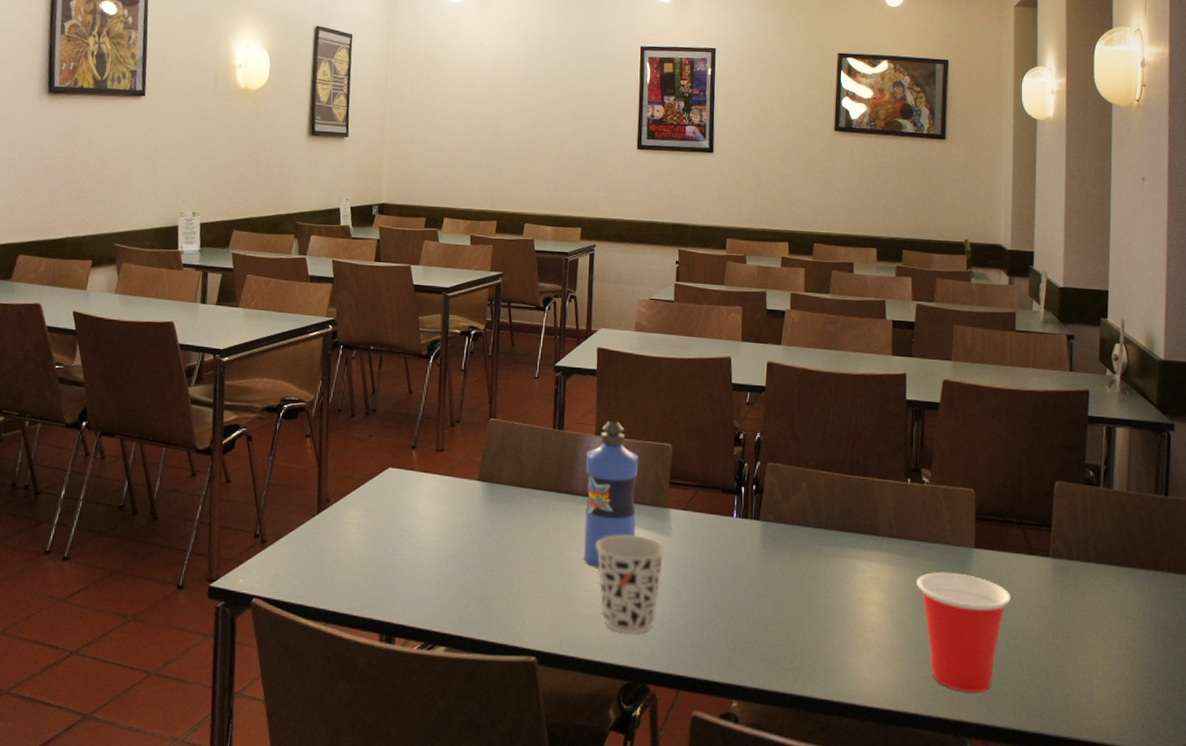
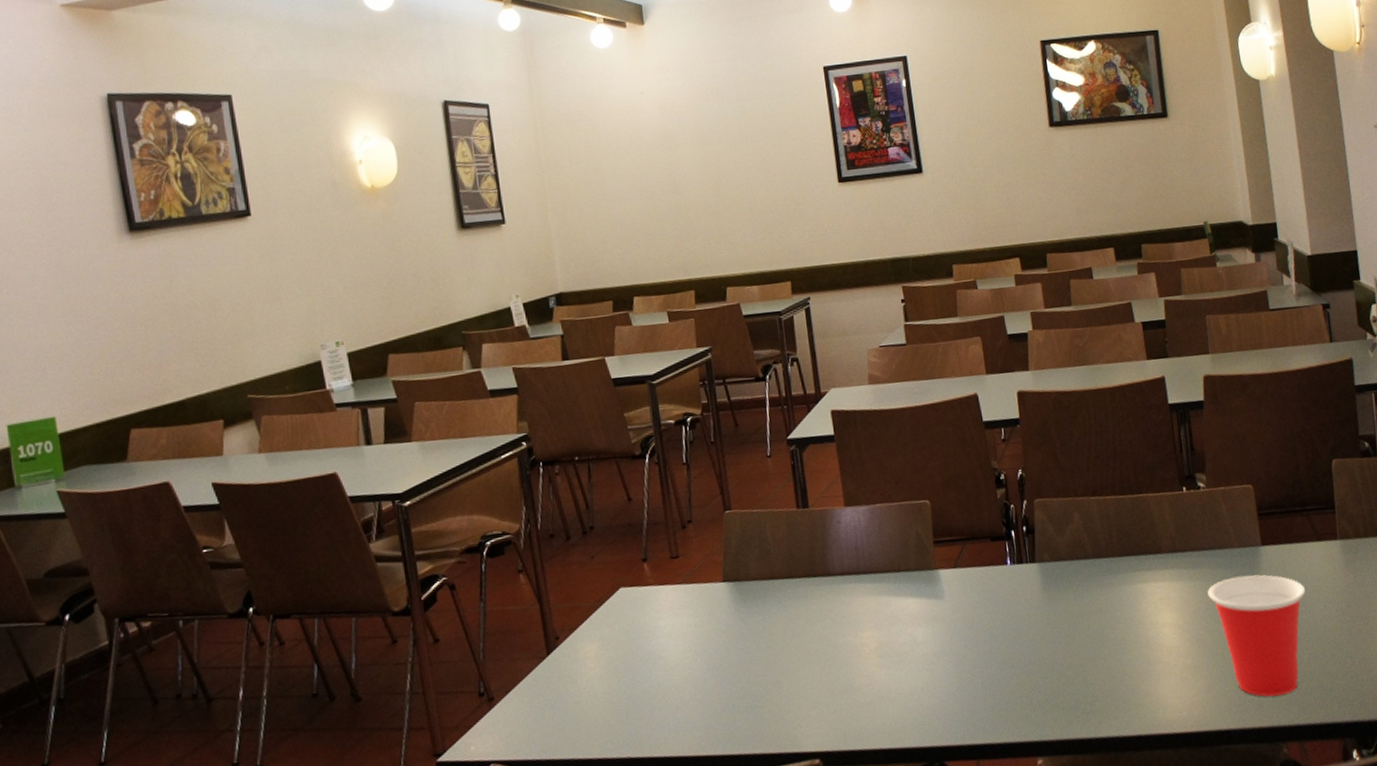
water bottle: present [583,421,638,568] -> none [837,486,906,650]
cup: present [596,534,665,635] -> none [864,605,942,714]

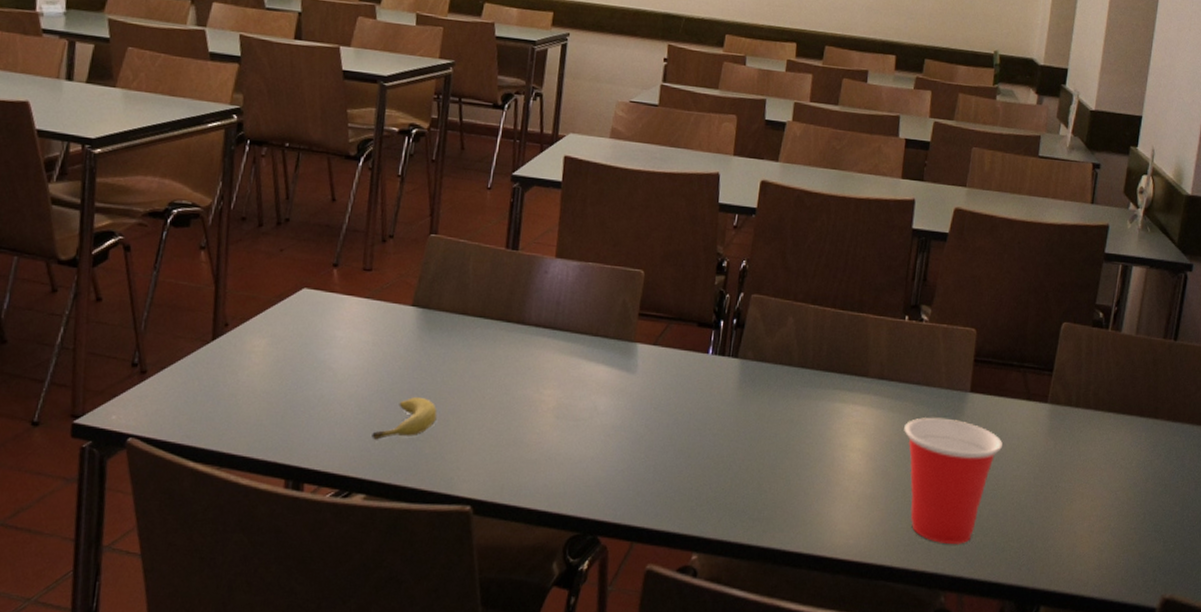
fruit: none [712,665,769,716] -> present [371,396,438,440]

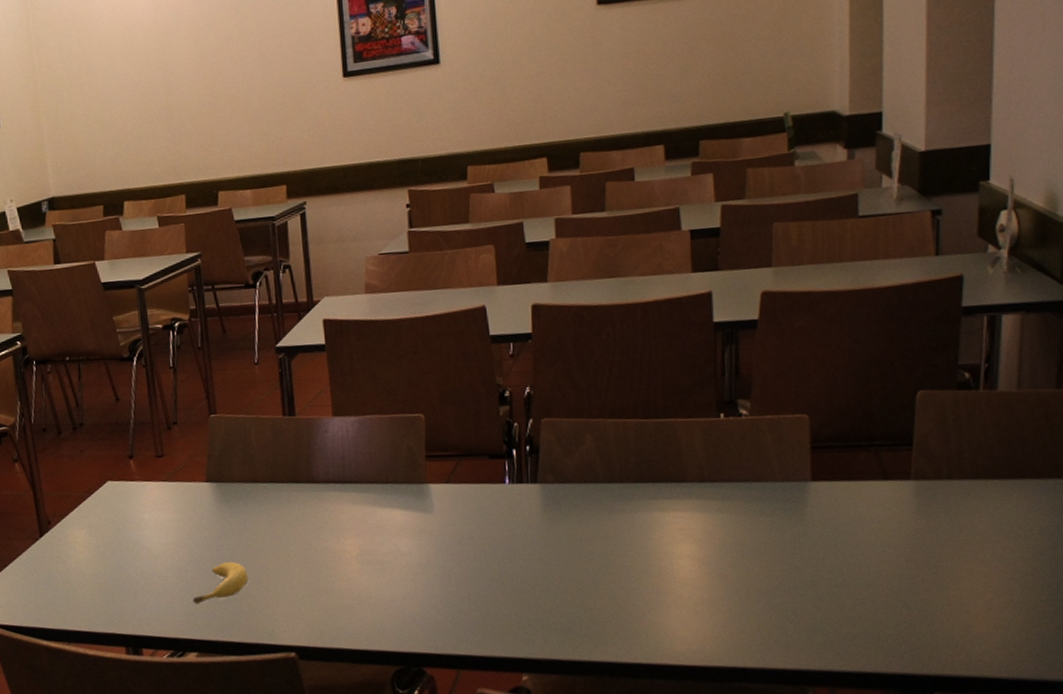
cup: present [904,417,1003,544] -> none [737,511,861,639]

